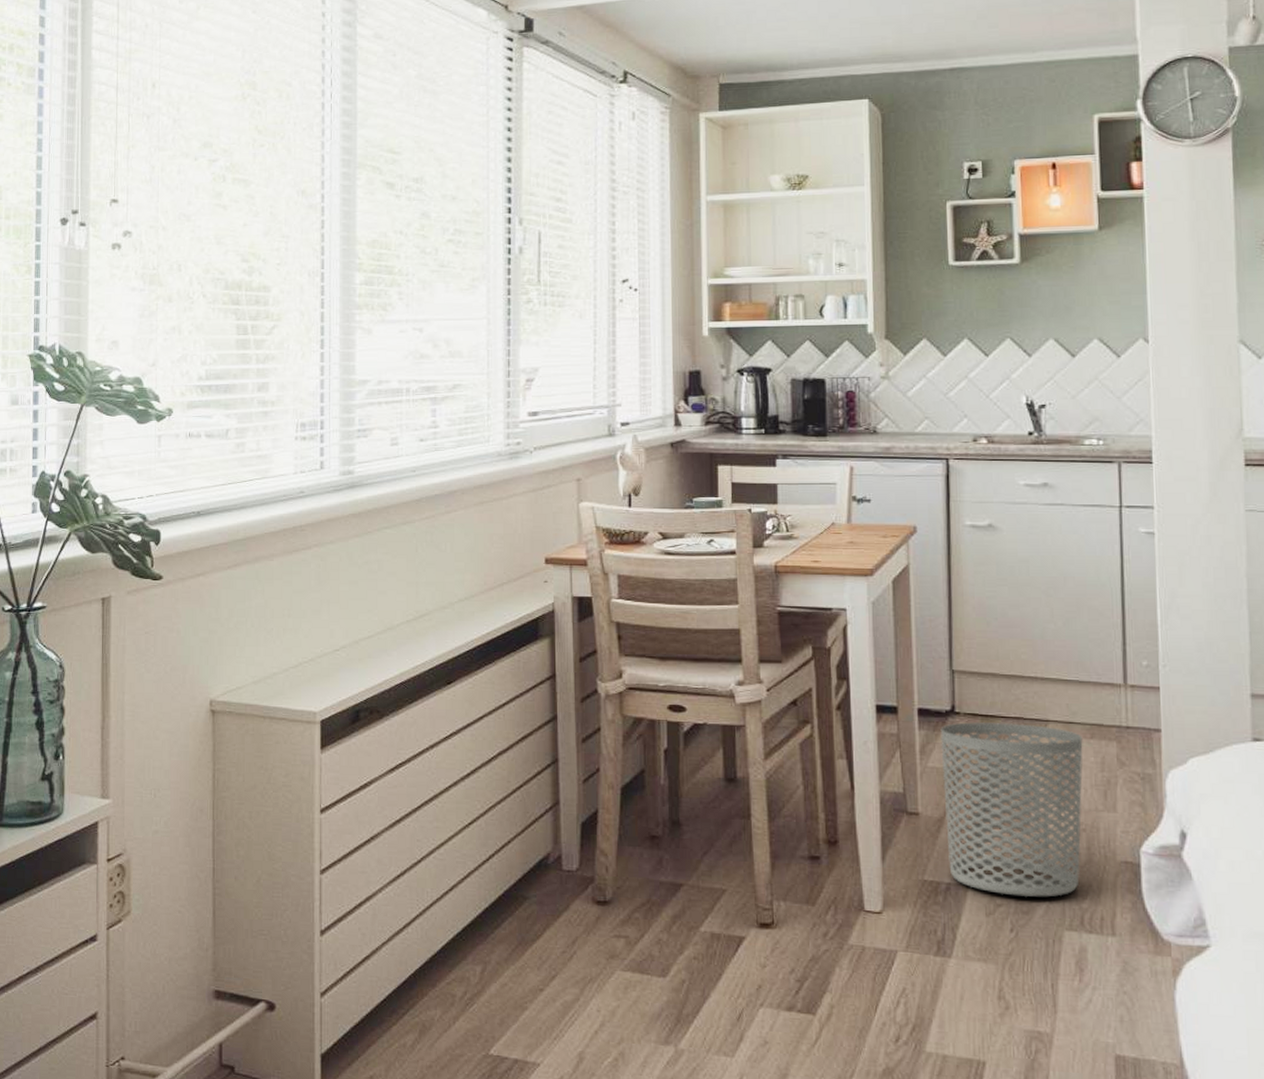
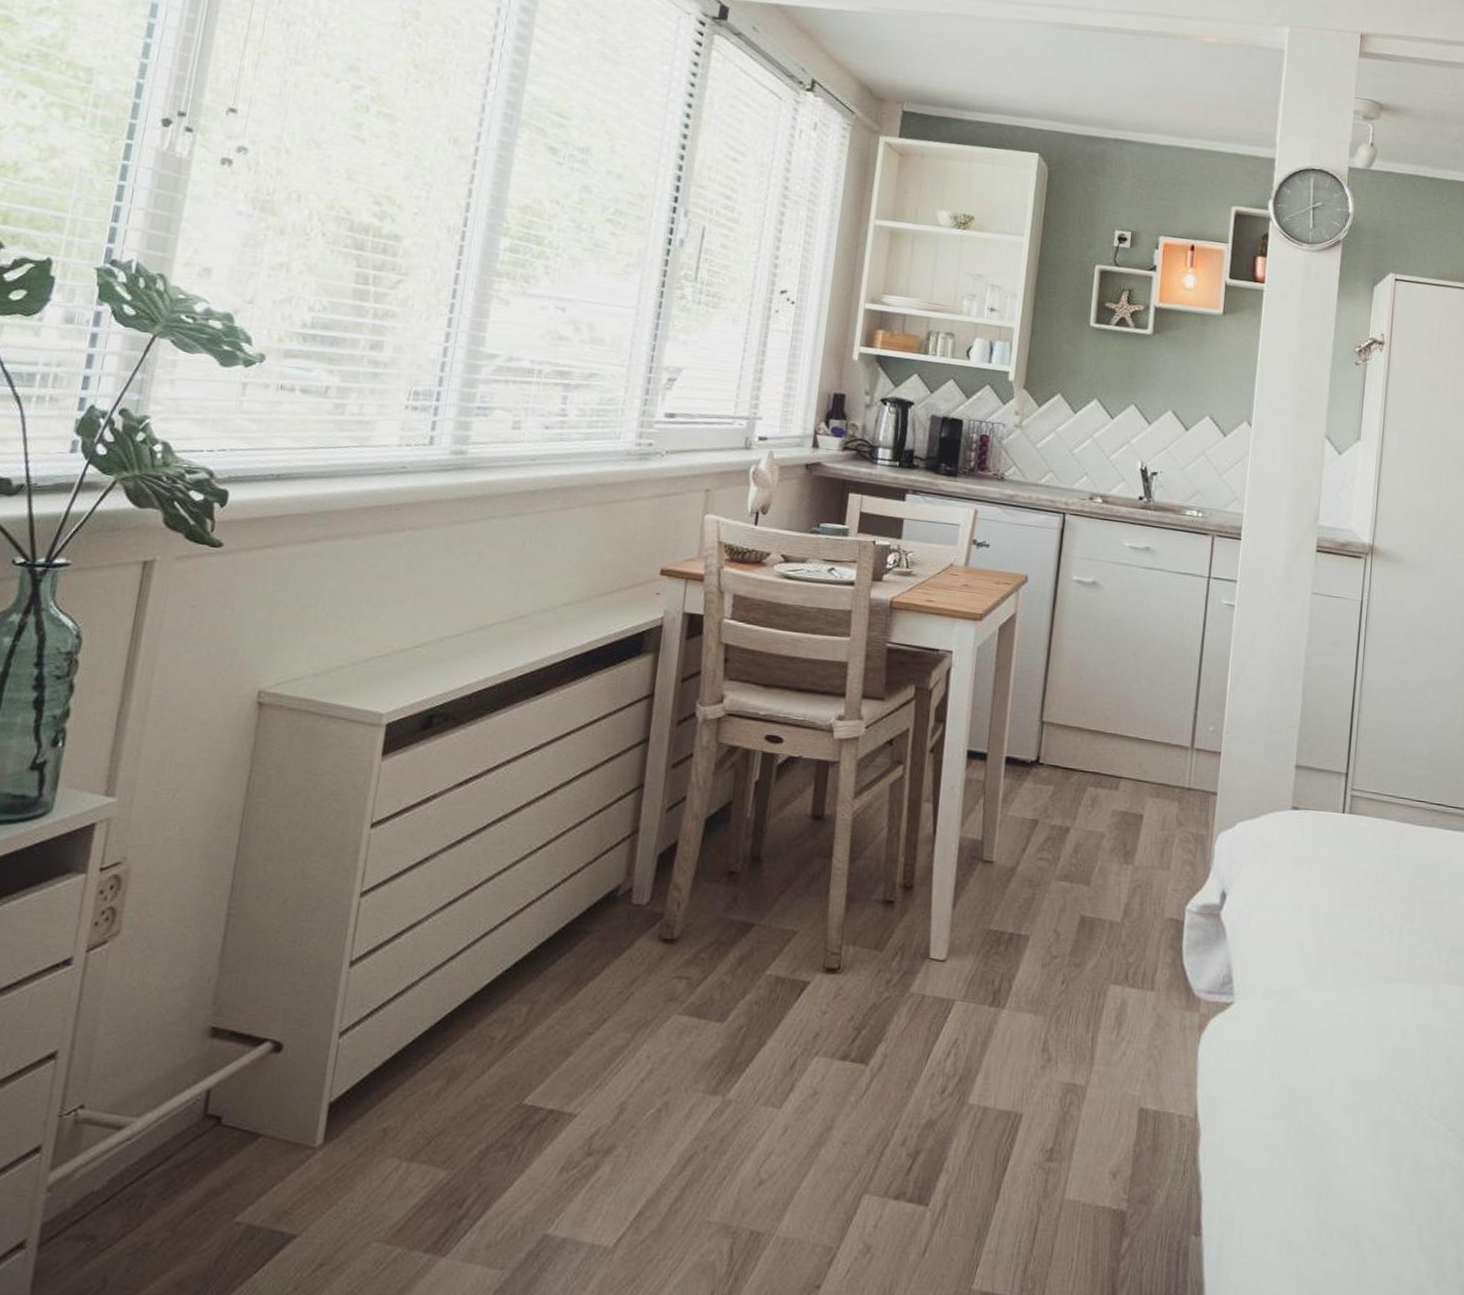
waste bin: present [940,721,1083,897] -> none [1014,773,1150,951]

